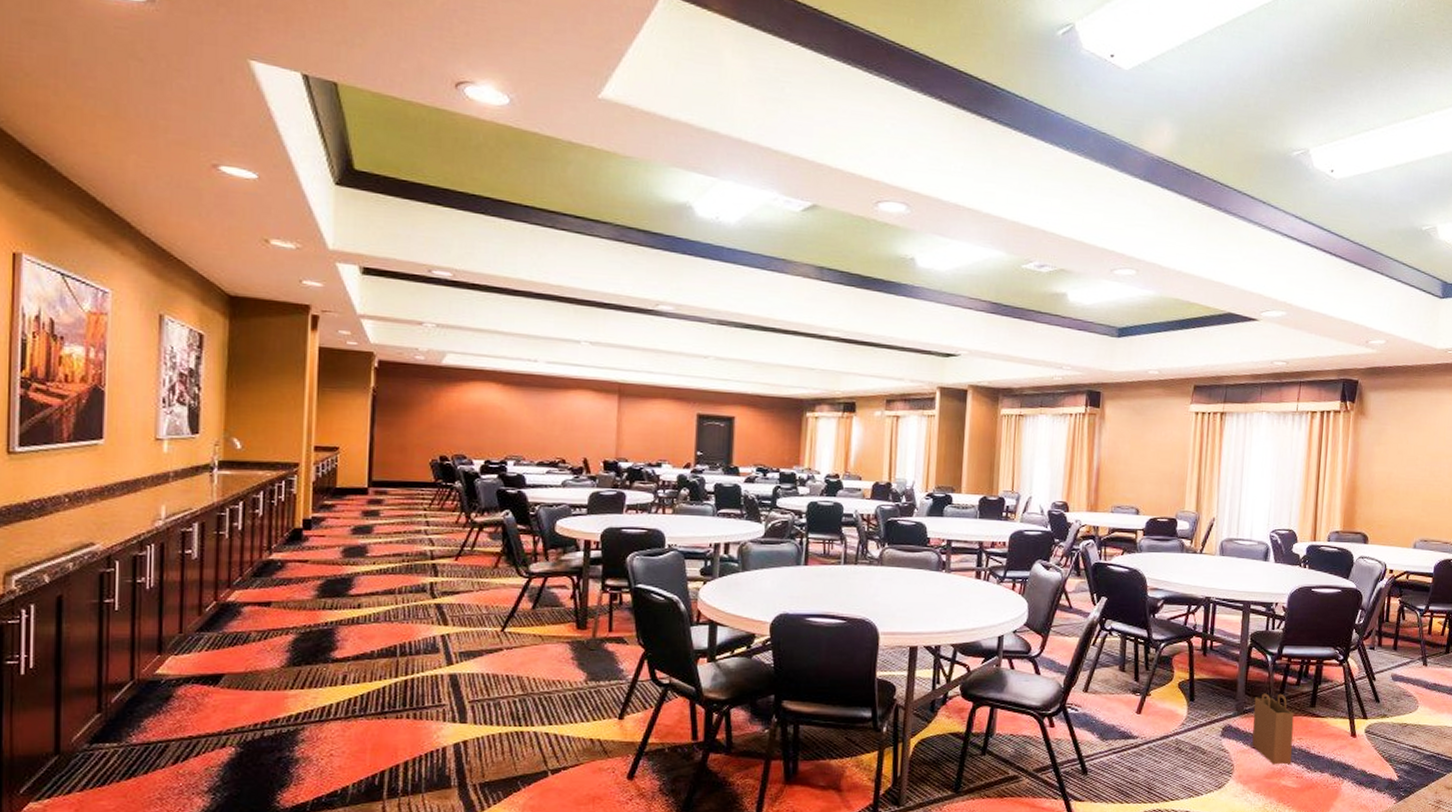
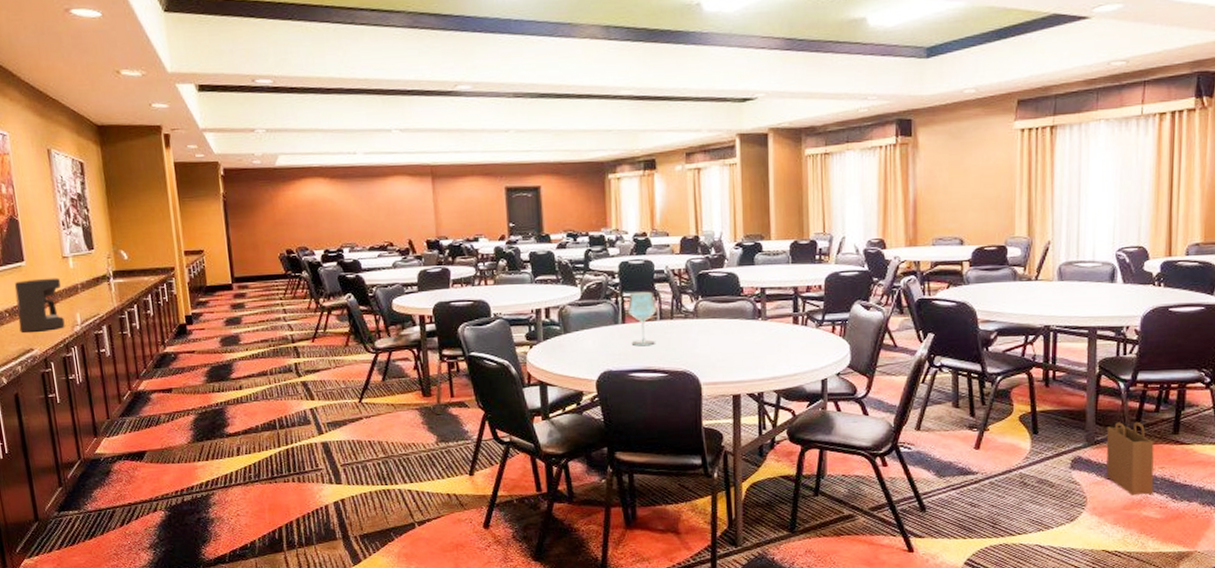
coffee maker: none [80,461,146,525] -> present [14,278,65,334]
wine glass: none [811,533,842,591] -> present [628,291,656,347]

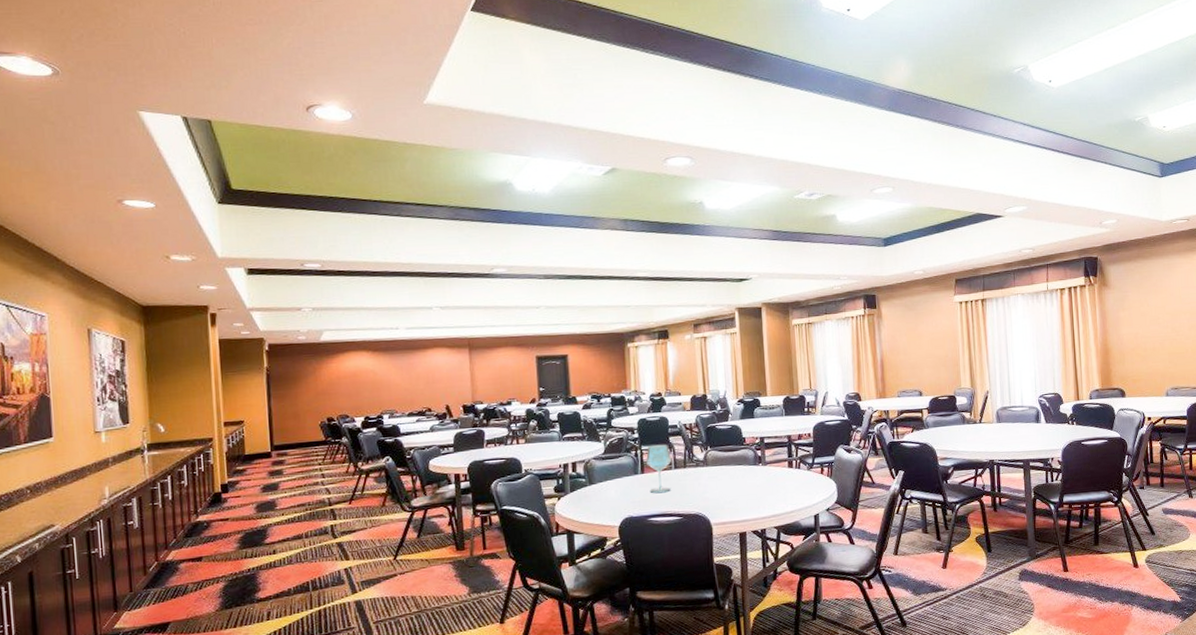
coffee maker: present [14,278,65,334] -> none [39,452,91,510]
shopping bag: present [1106,421,1154,496] -> none [1044,536,1085,600]

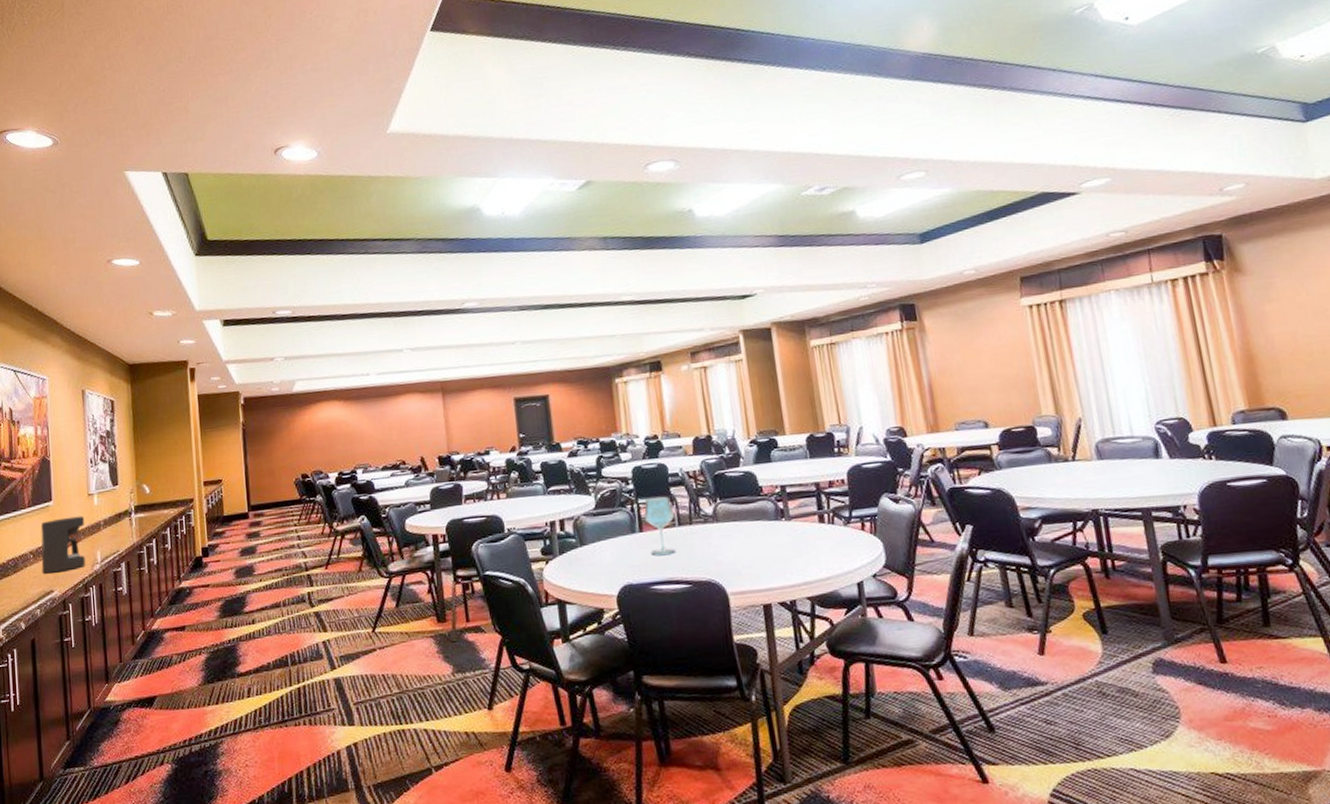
coffee maker: none [39,452,91,510] -> present [40,515,85,575]

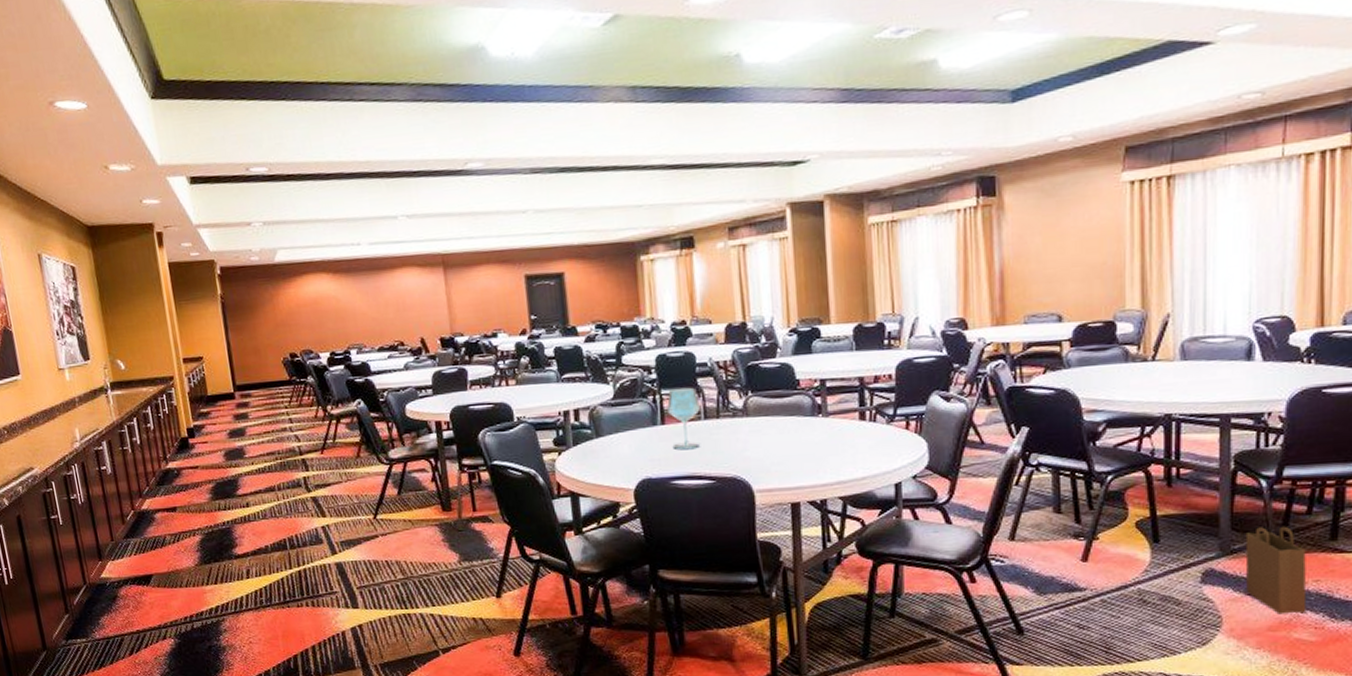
coffee maker: present [40,515,85,575] -> none [11,391,64,452]
shopping bag: none [1185,613,1257,703] -> present [1245,526,1307,614]

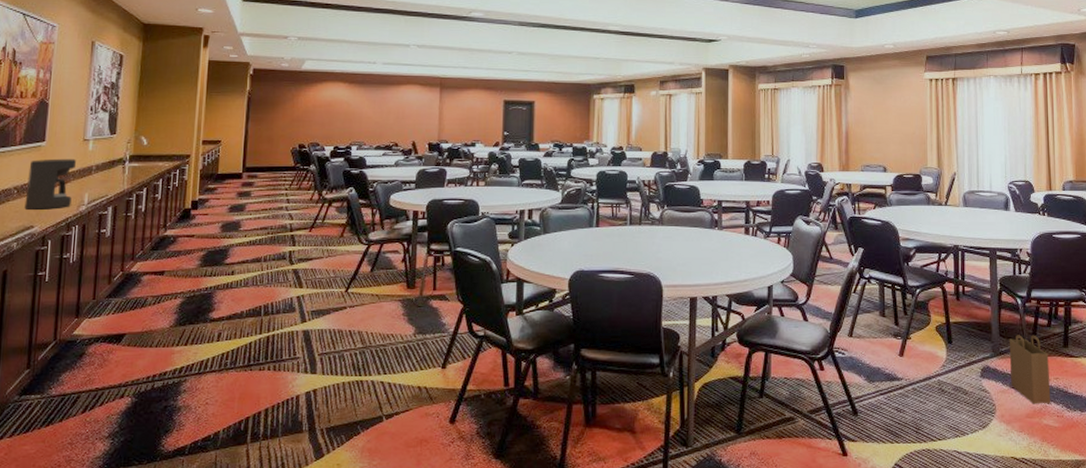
coffee maker: none [11,391,64,452] -> present [24,158,76,211]
wine glass: present [667,387,700,450] -> none [602,199,627,249]

